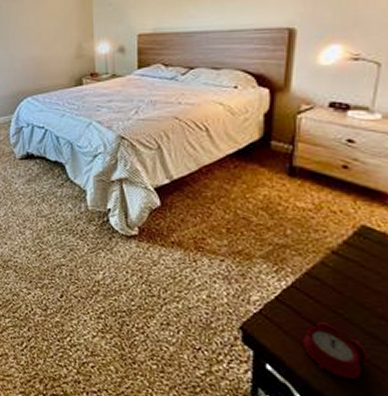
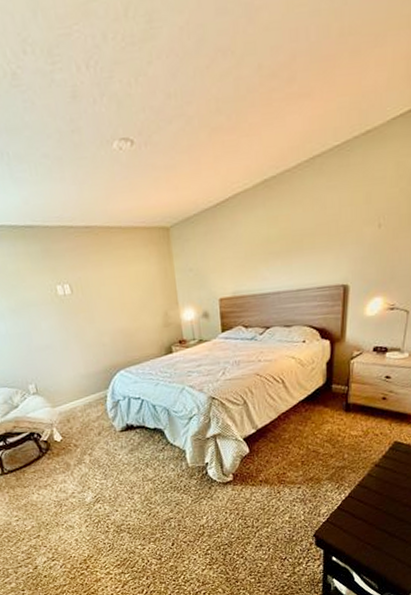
alarm clock: present [301,322,369,380] -> none [355,517,398,553]

